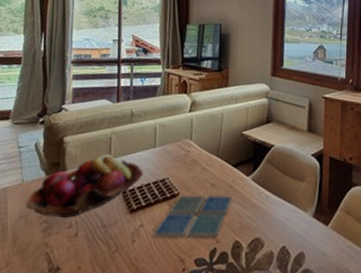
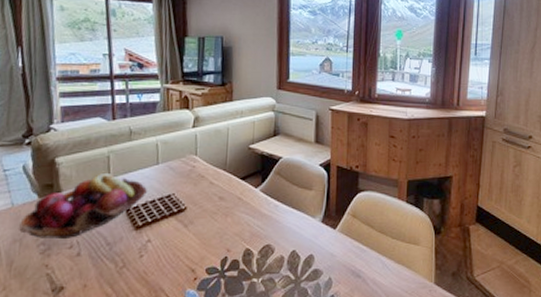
drink coaster: present [152,194,233,239] -> none [160,207,242,251]

